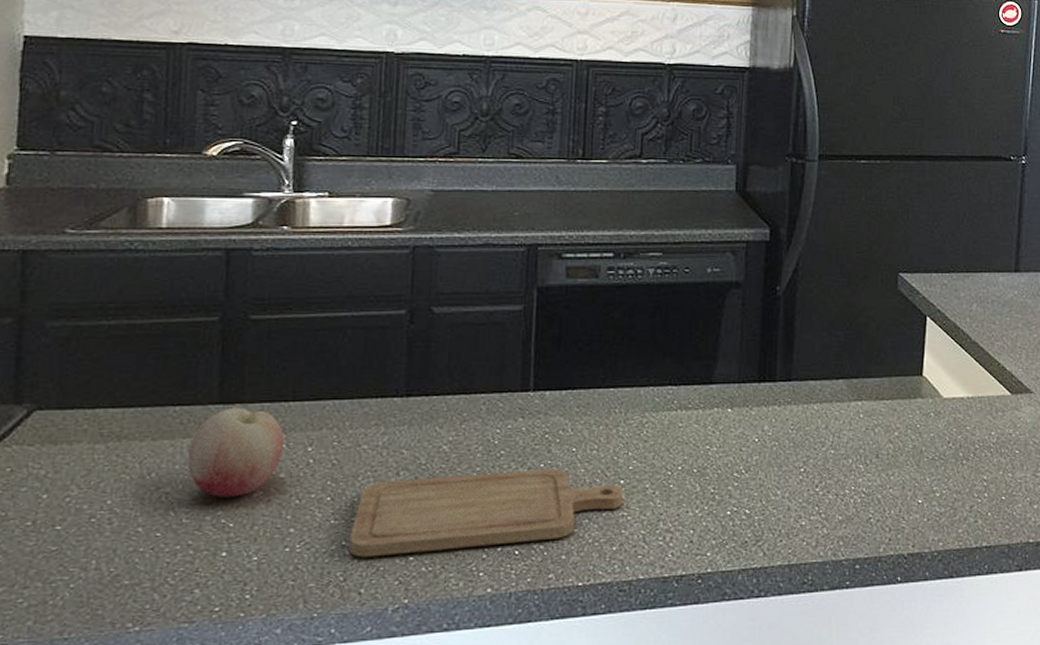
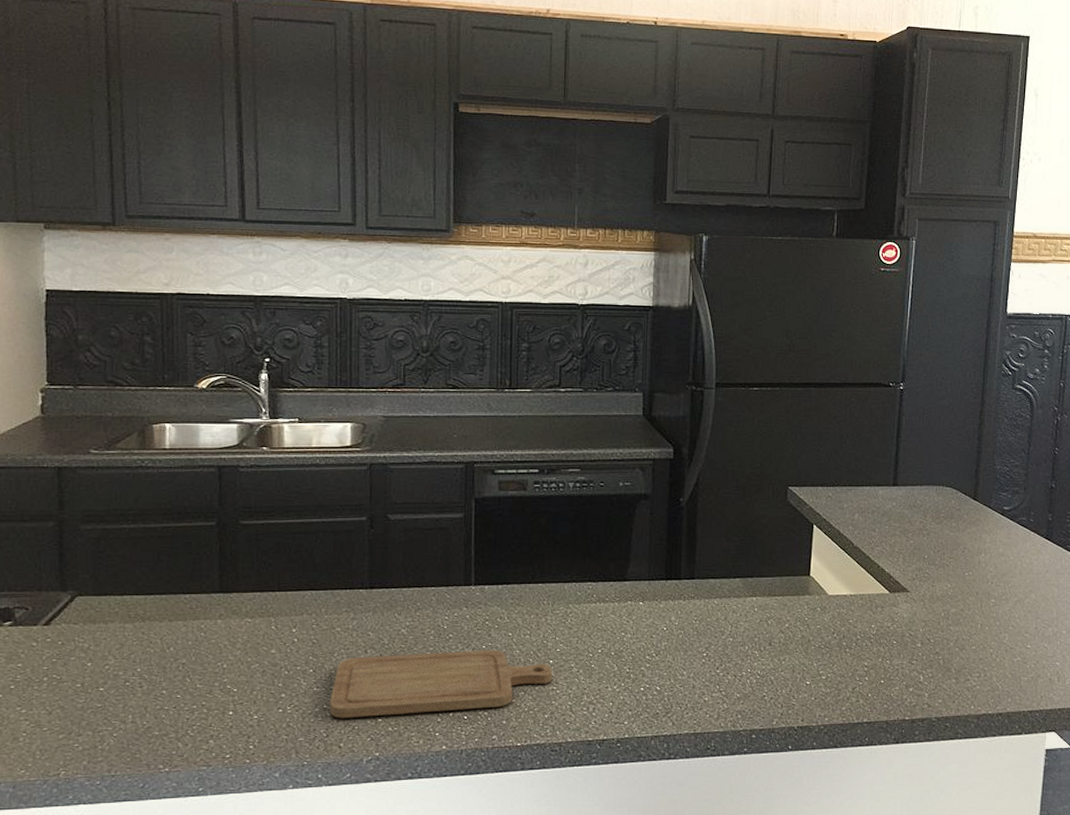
fruit: present [188,407,284,498] -> none [197,595,273,668]

